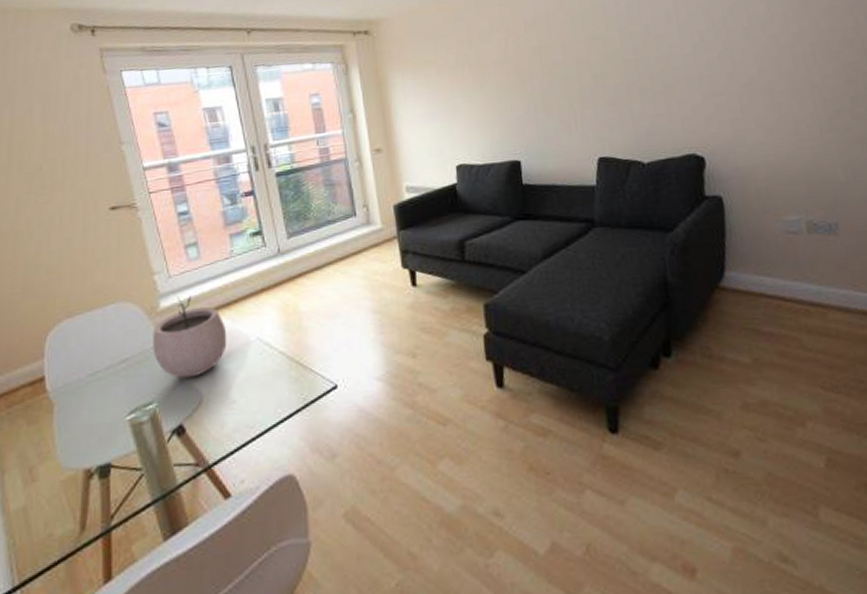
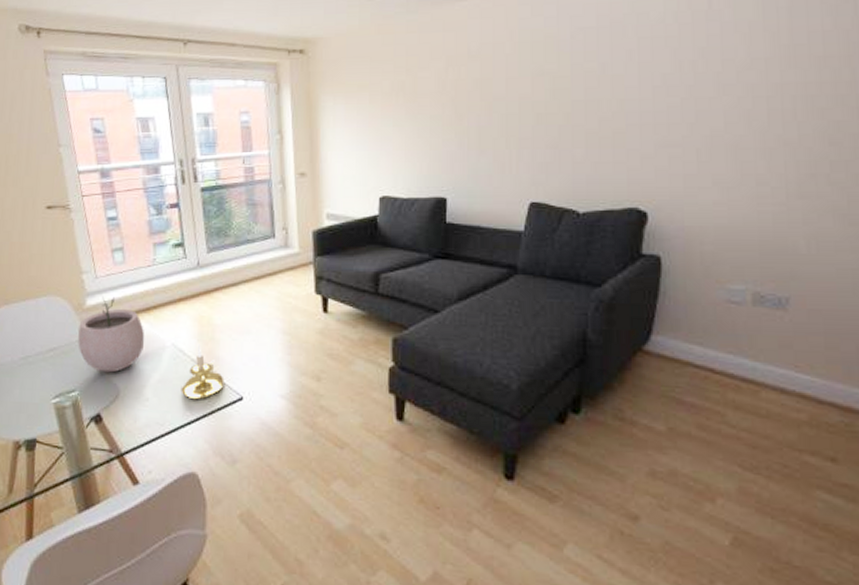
candle holder: none [270,334,316,396] -> present [181,344,224,400]

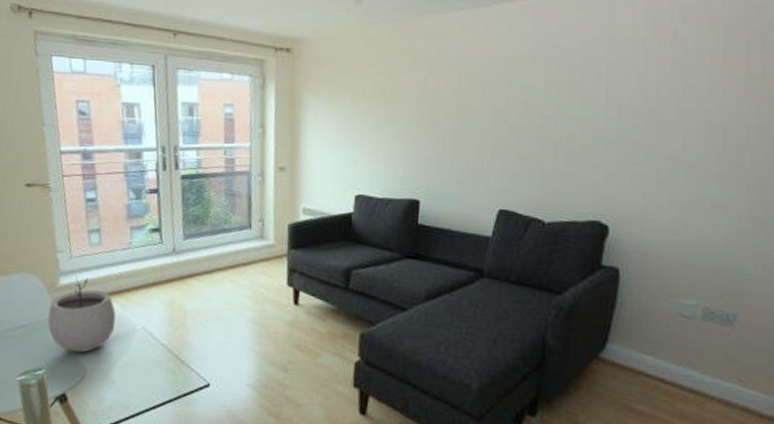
candle holder: present [181,344,224,400] -> none [148,329,193,385]

